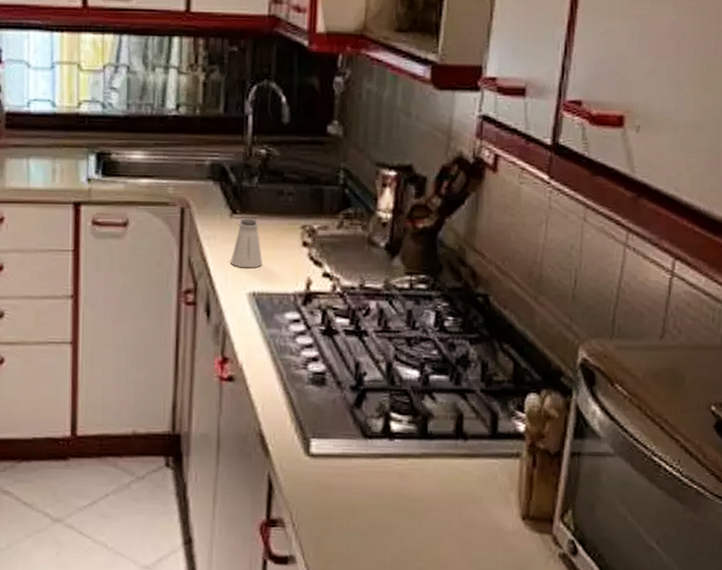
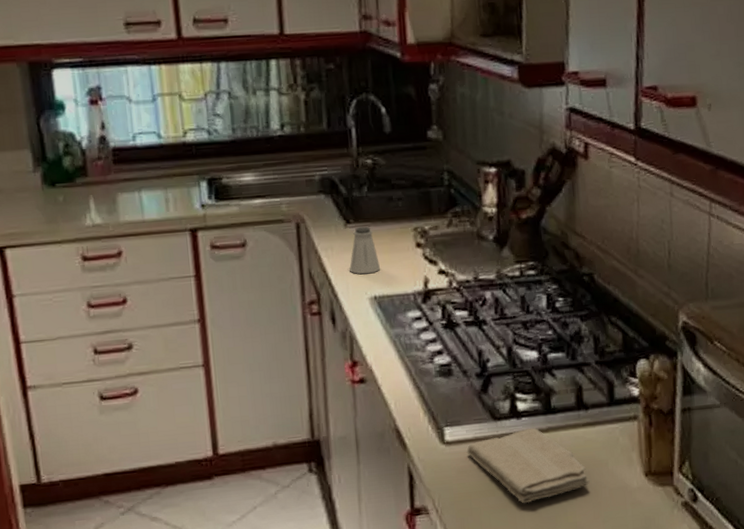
washcloth: none [331,451,461,531] -> present [466,427,590,504]

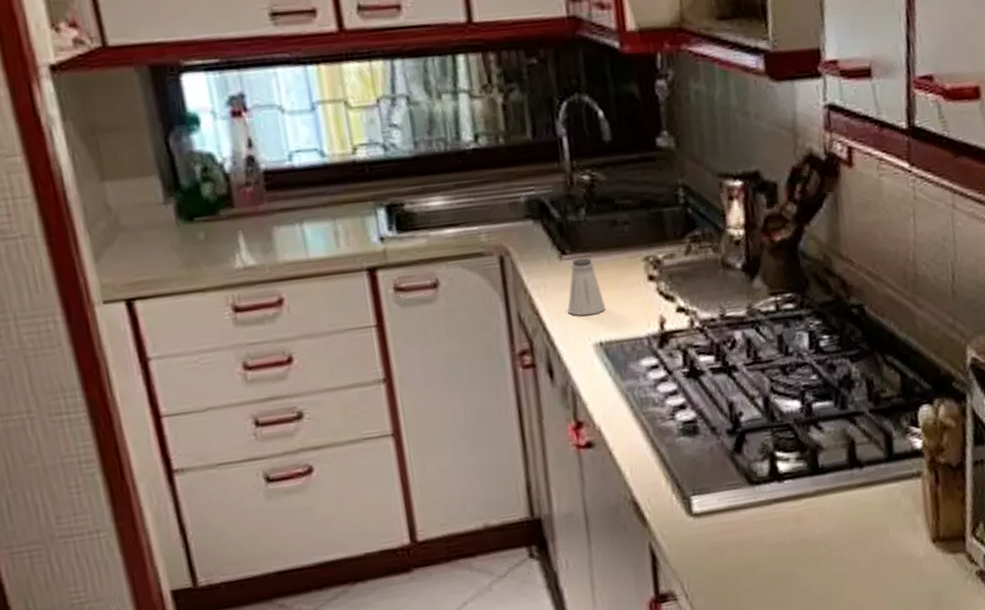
washcloth: present [466,427,590,504] -> none [719,491,868,583]

